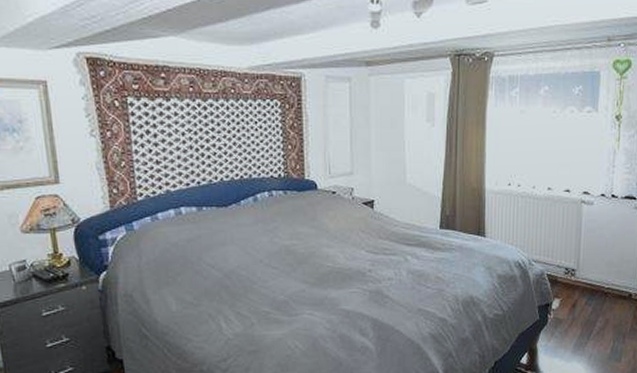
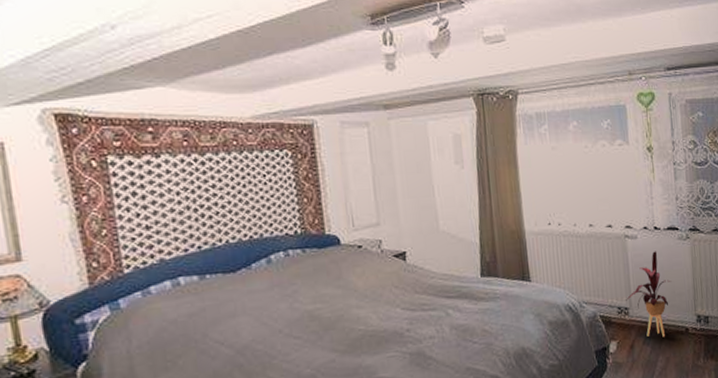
house plant: none [574,218,622,300] -> present [626,251,672,337]

